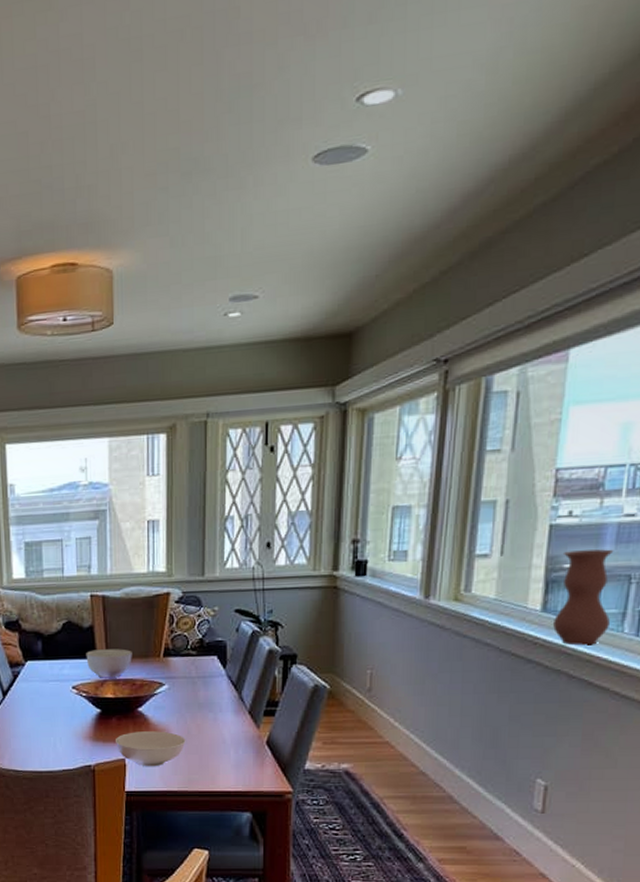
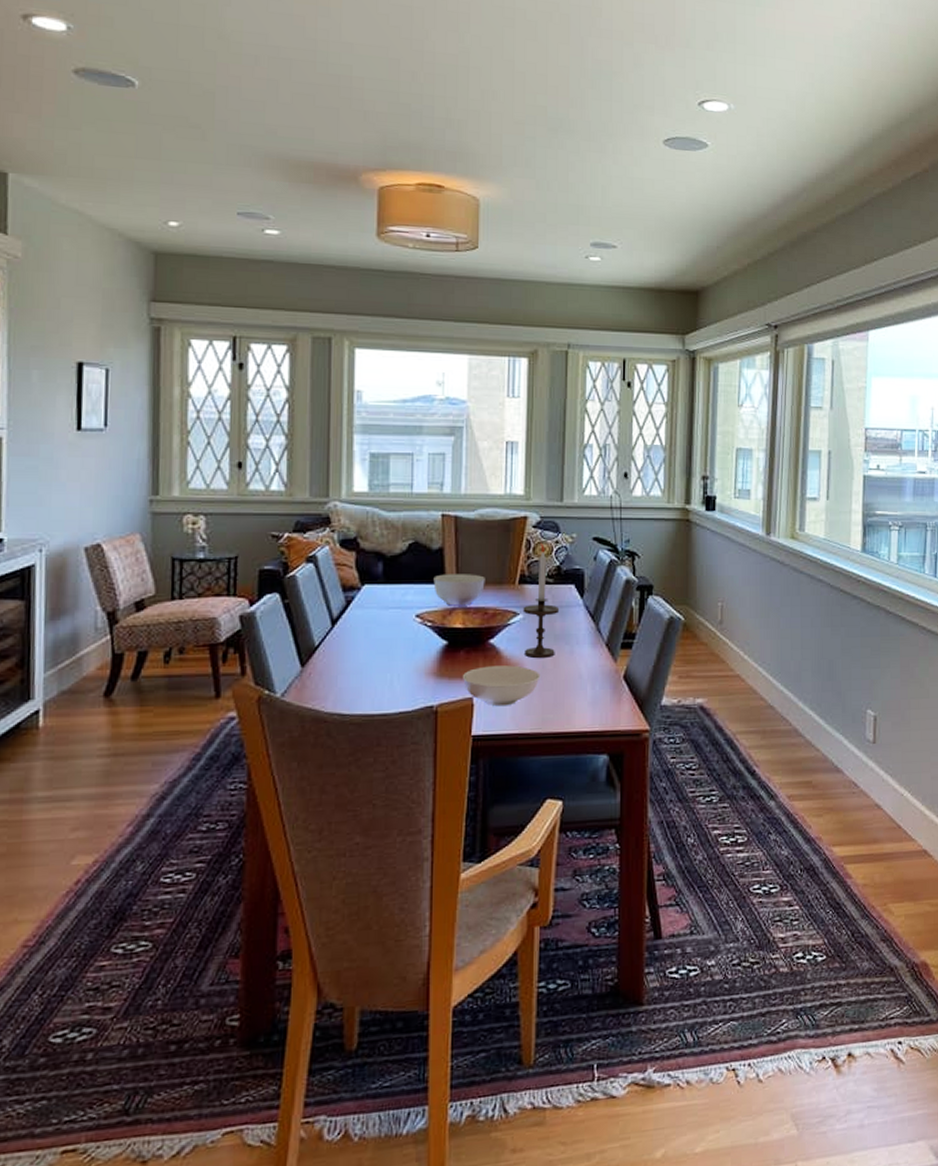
candlestick: none [168,616,203,725] -> present [523,542,560,659]
vase: present [553,549,614,646] -> none [872,500,914,584]

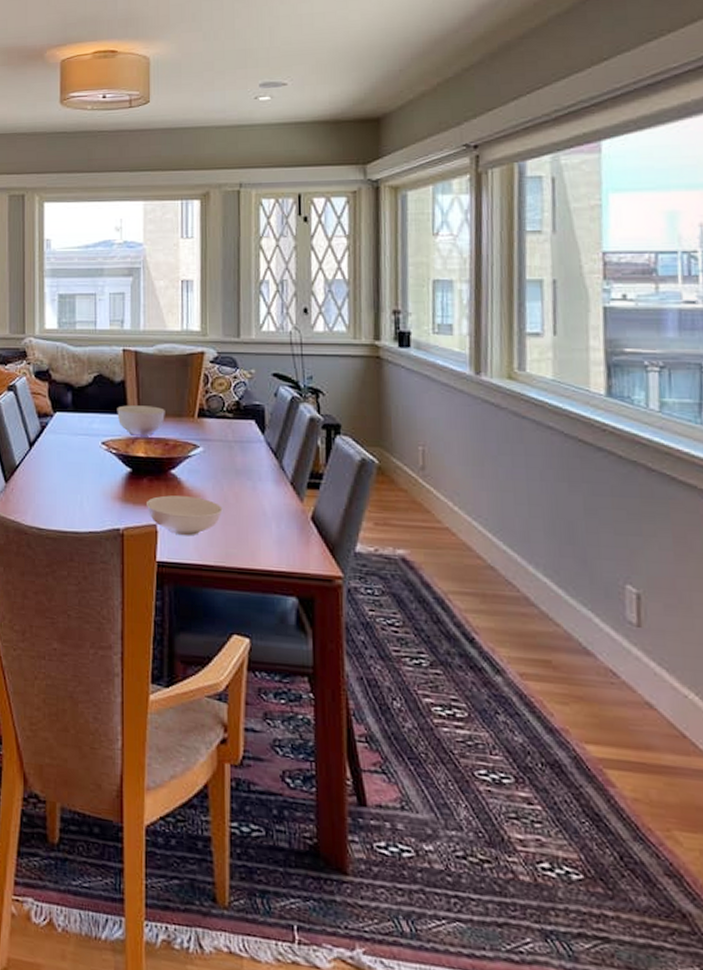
candlestick: present [523,542,560,659] -> none [202,377,240,493]

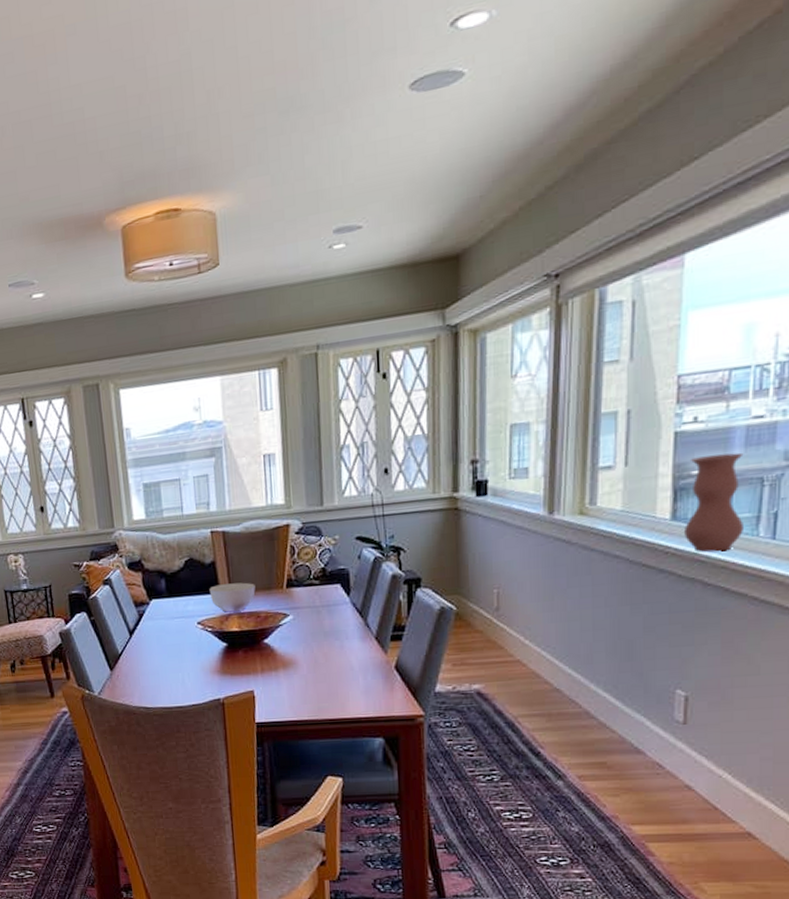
bowl: present [145,495,223,536] -> none [242,661,314,698]
vase: none [621,335,686,436] -> present [685,452,744,553]

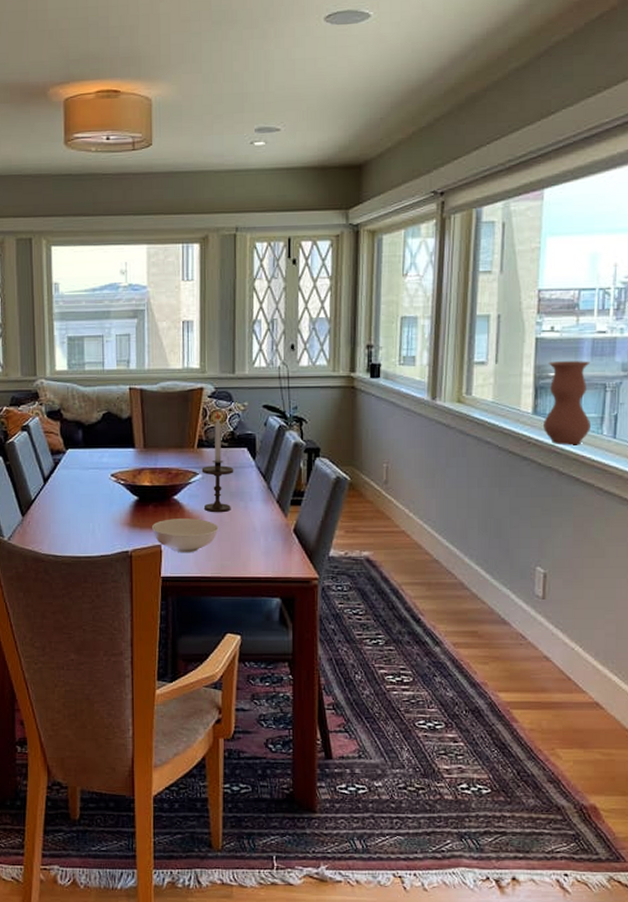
bowl: present [209,582,256,613] -> none [124,439,168,467]
bowl: none [242,661,314,698] -> present [151,518,219,553]
candlestick: none [292,547,328,654] -> present [201,410,234,513]

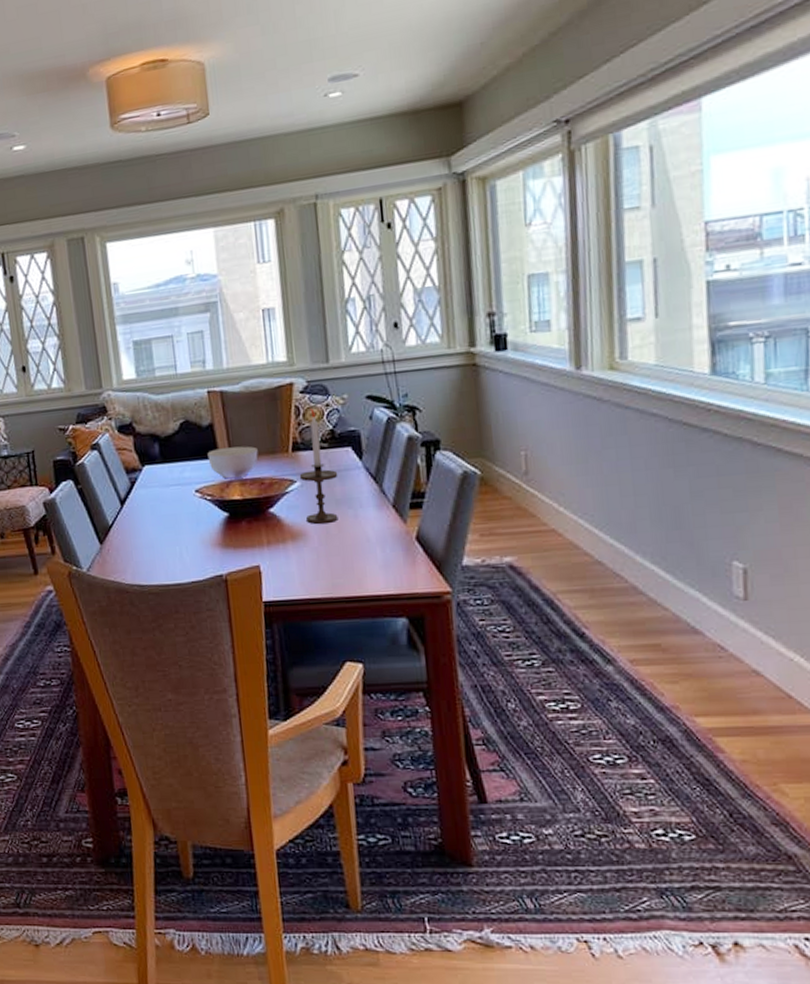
bowl: none [124,439,168,467] -> present [207,446,259,479]
bowl: present [151,518,219,553] -> none [246,532,326,573]
vase: present [544,361,591,446] -> none [726,302,792,410]

